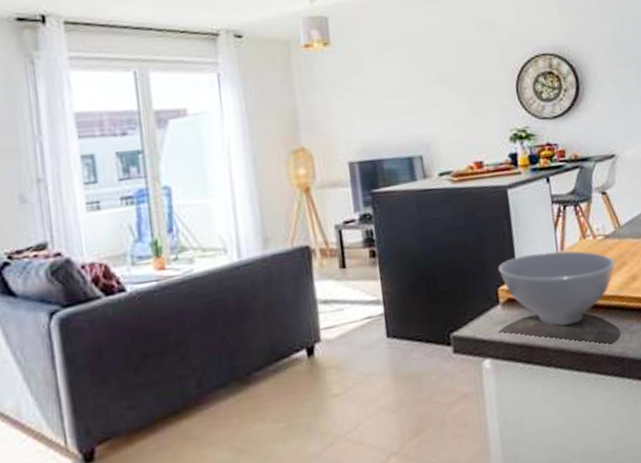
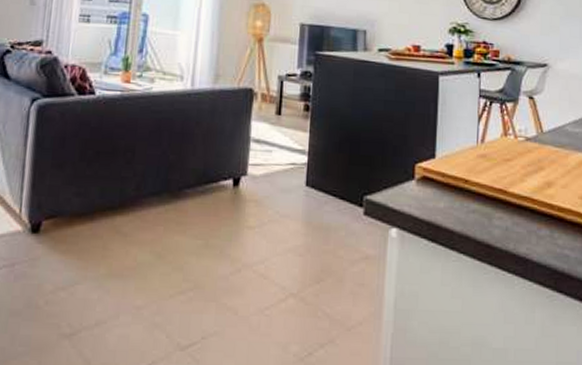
bowl: present [498,250,615,327] -> none [419,139,533,216]

